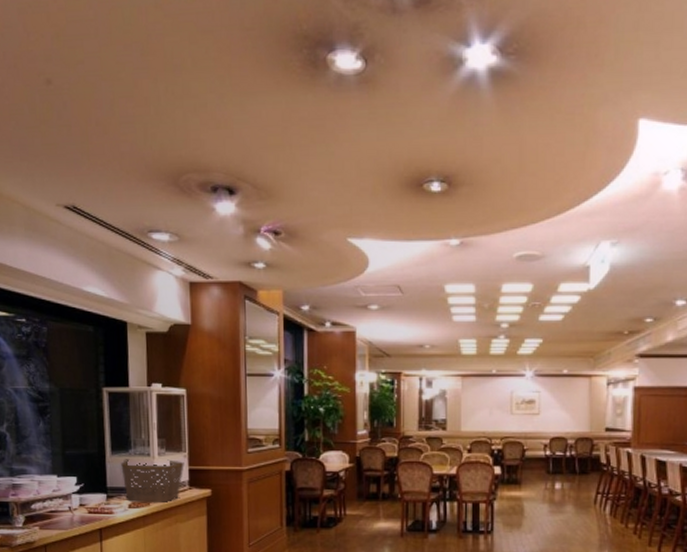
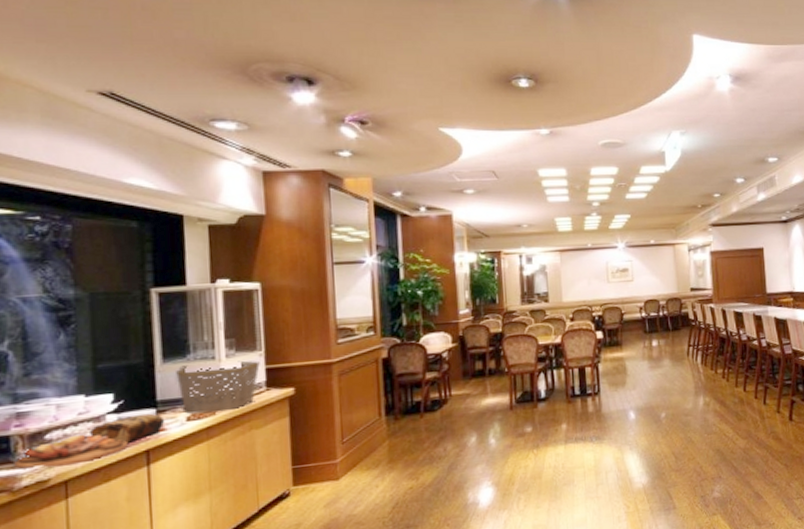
food platter: none [12,508,88,533] -> present [14,434,129,471]
bread loaf: none [61,497,113,522] -> present [90,413,165,445]

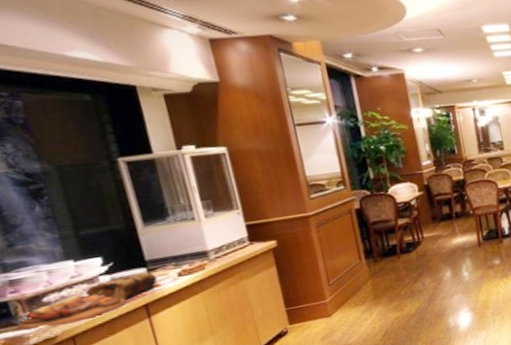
basket: present [176,361,260,415] -> none [159,219,240,271]

